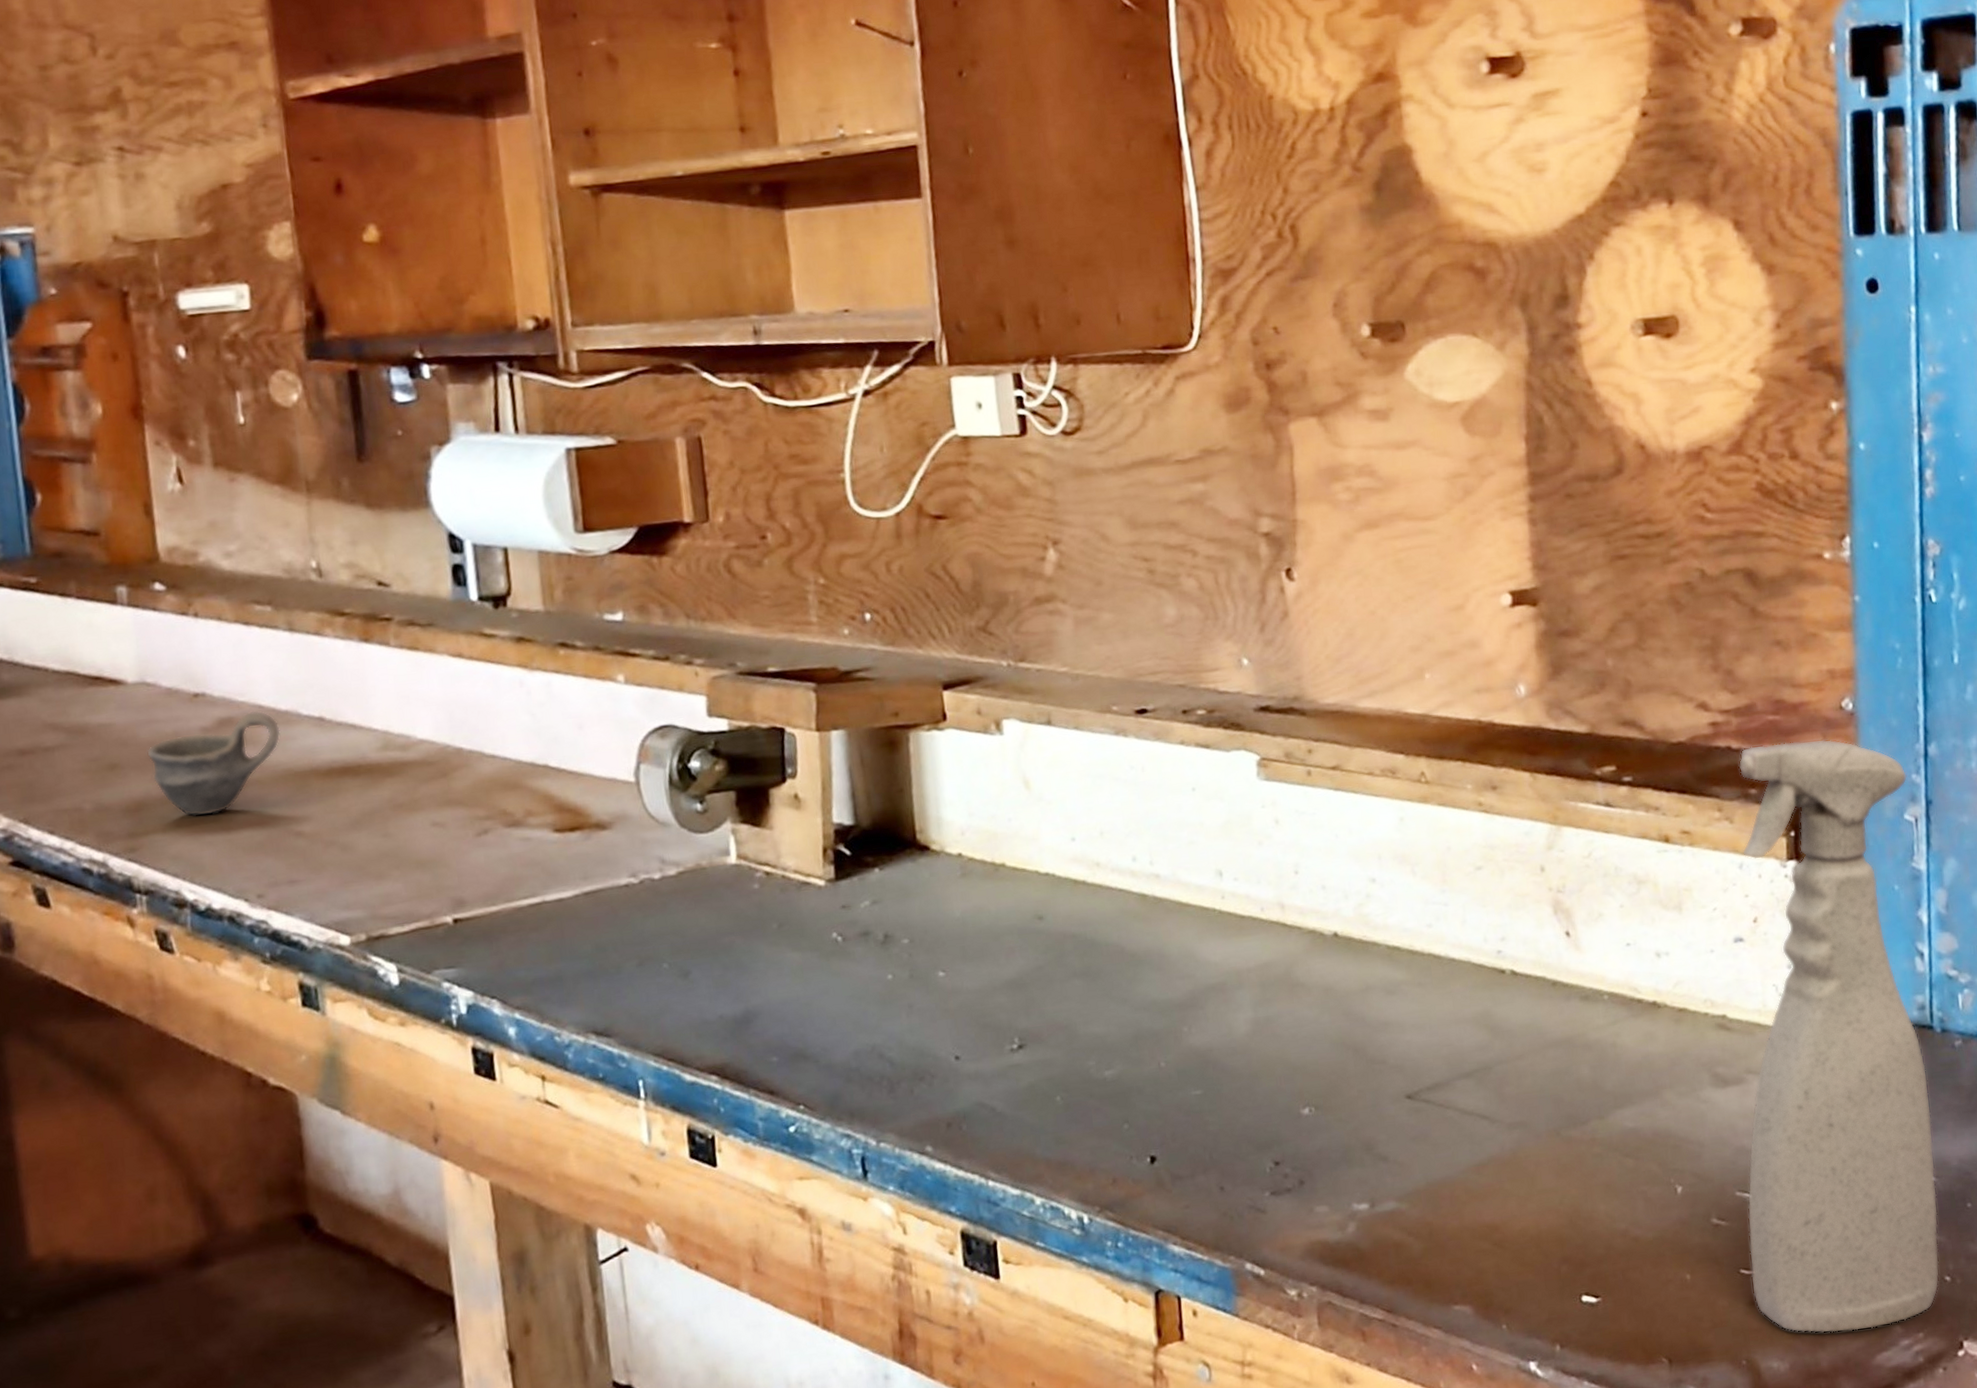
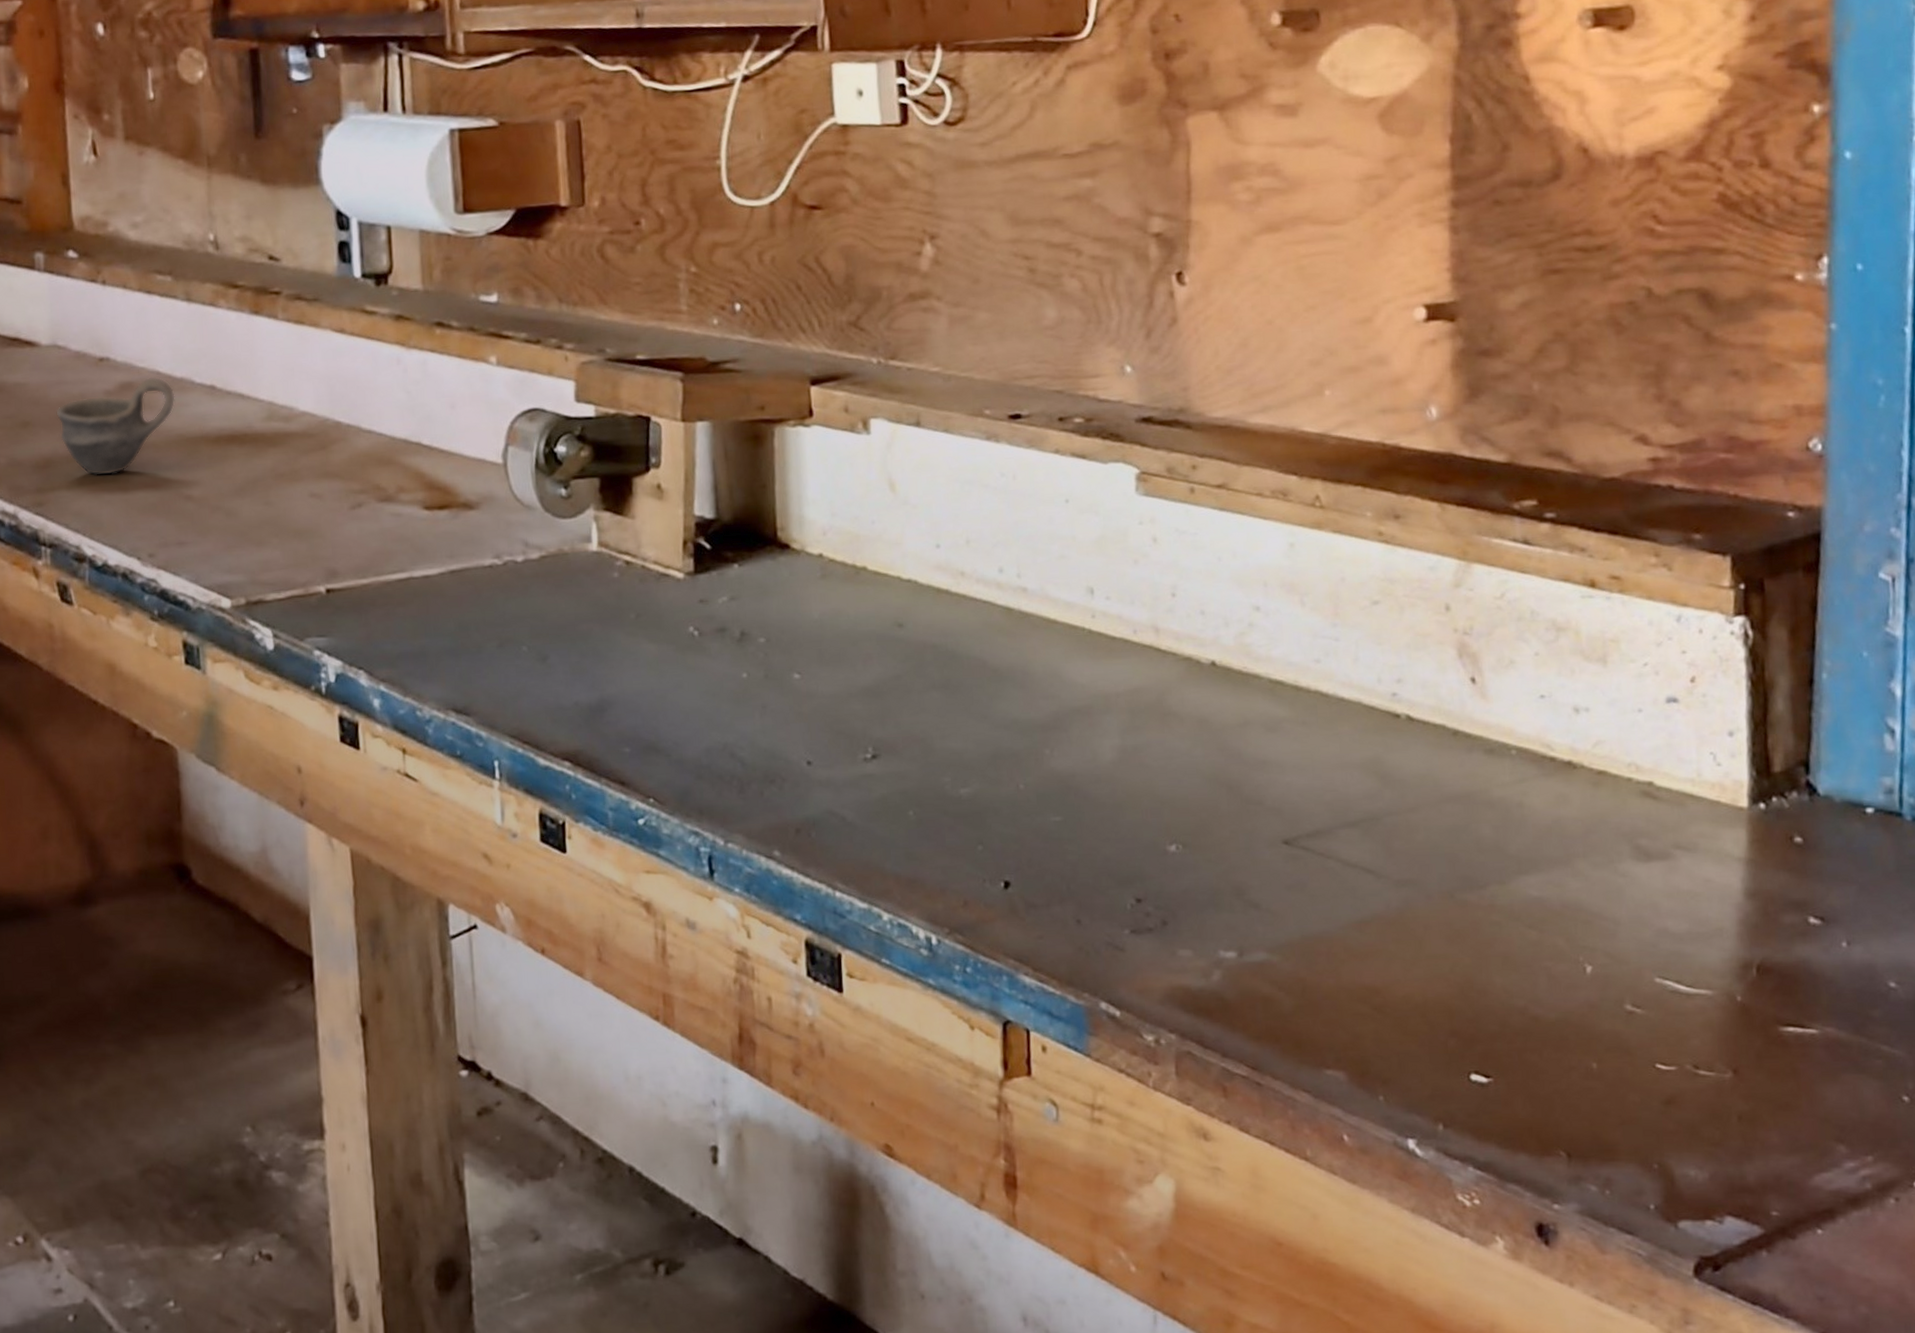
spray bottle: present [1738,739,1940,1334] -> none [1667,482,1898,1146]

